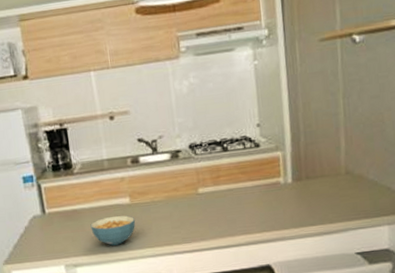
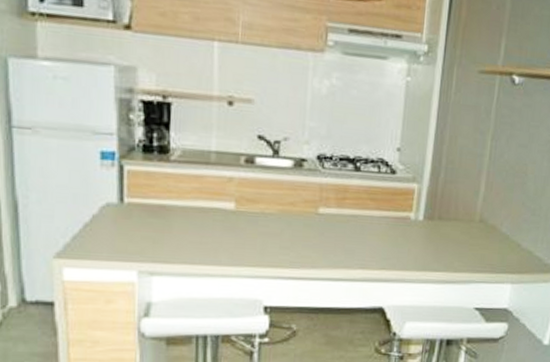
cereal bowl: present [90,215,136,246] -> none [180,221,238,257]

